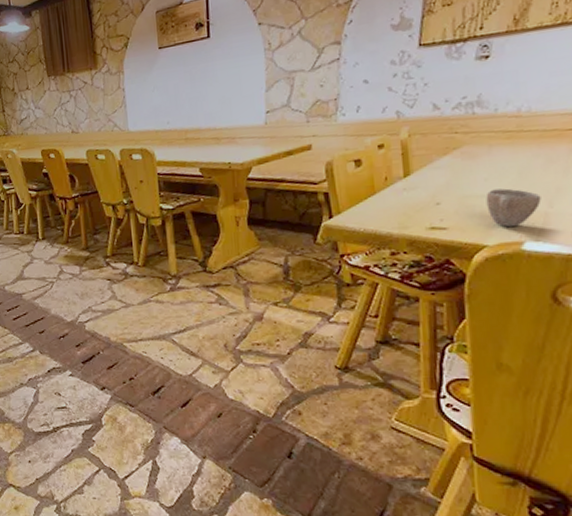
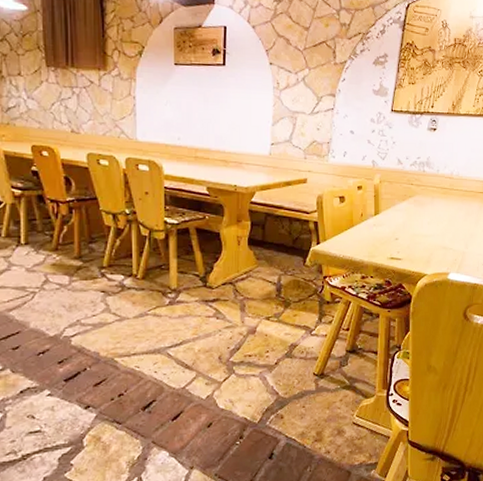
cup: present [485,188,541,227] -> none [428,231,461,260]

